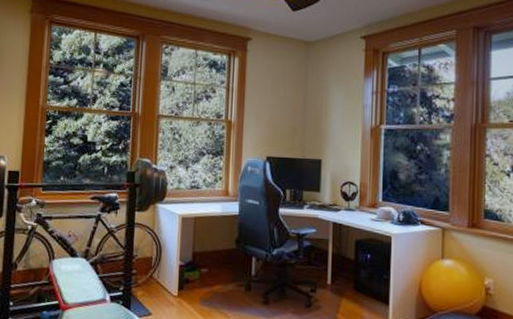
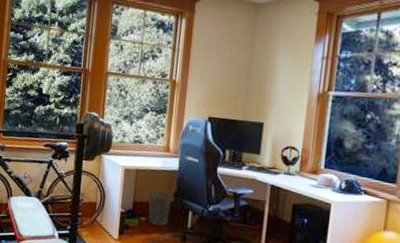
wastebasket: none [209,239,235,276] -> present [148,191,173,226]

